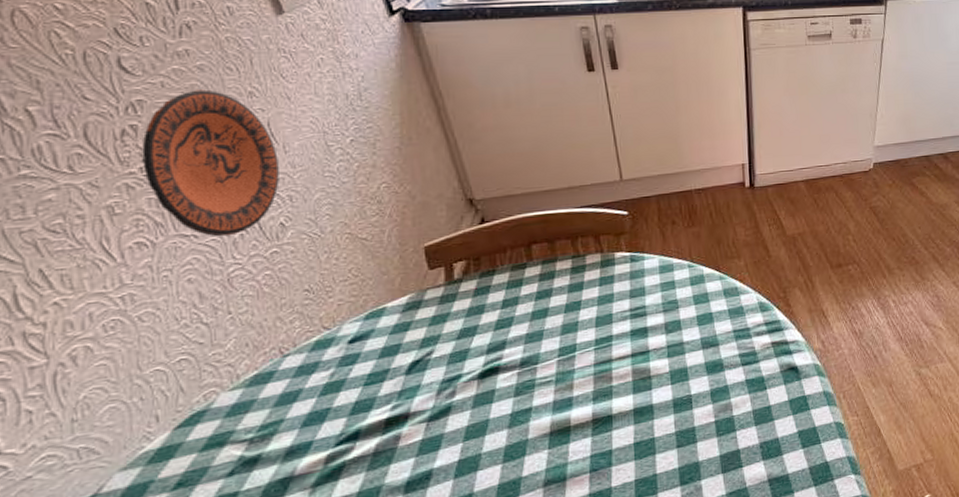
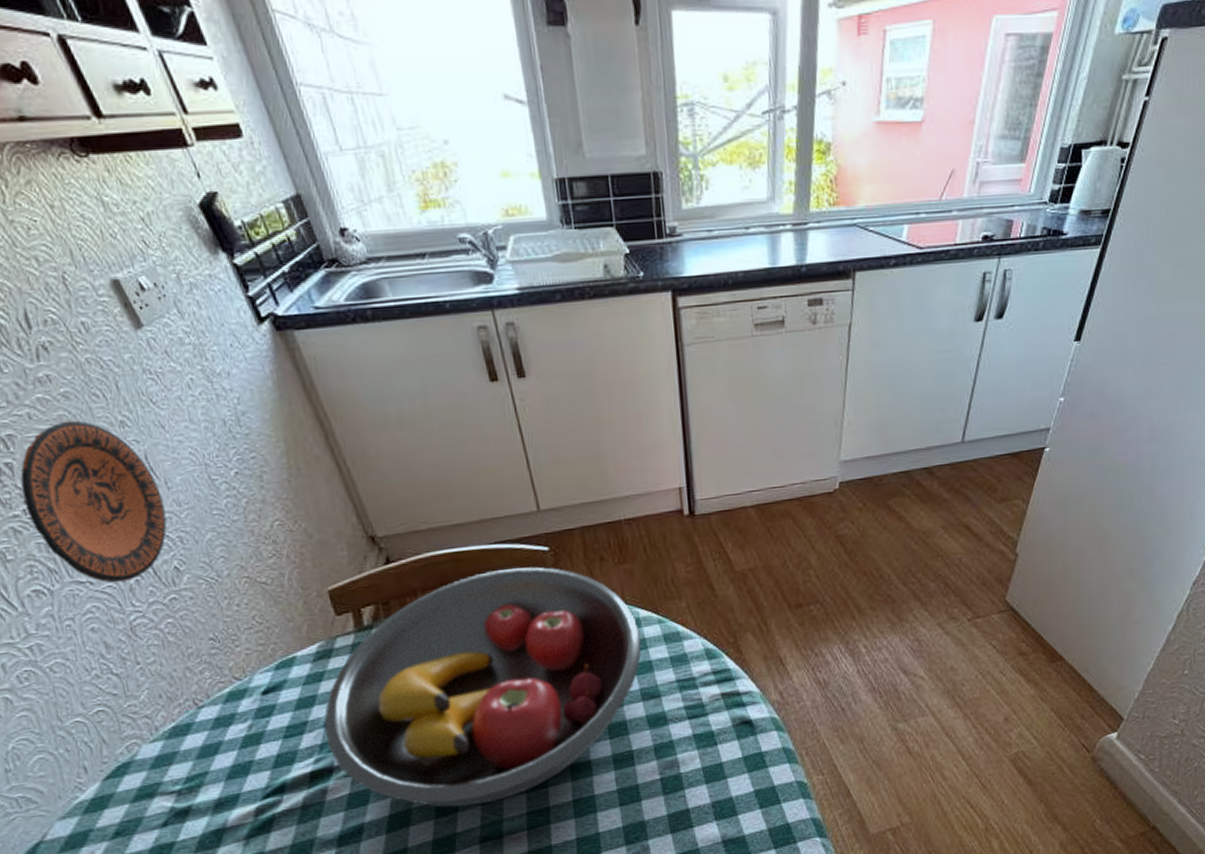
fruit bowl: none [405,228,704,452] -> present [324,566,642,807]

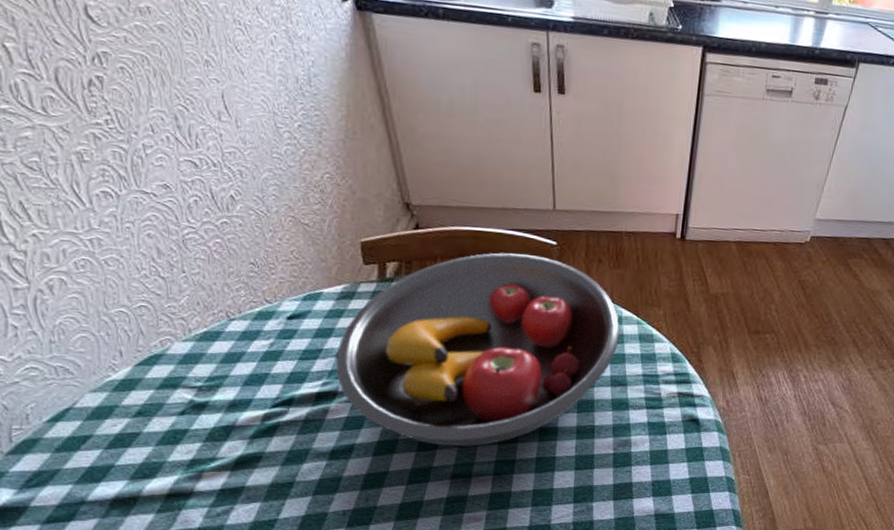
decorative plate: present [20,420,167,583] -> none [107,50,231,200]

